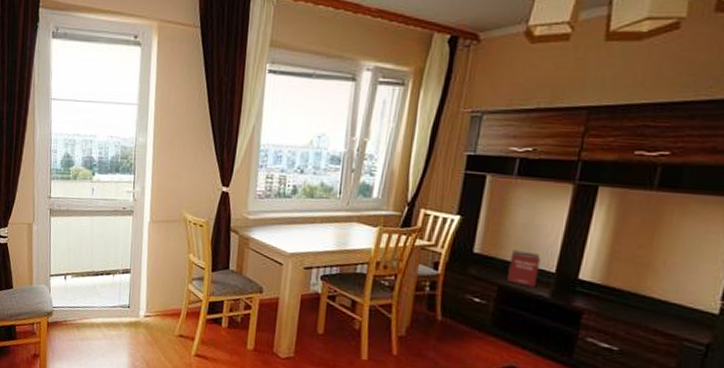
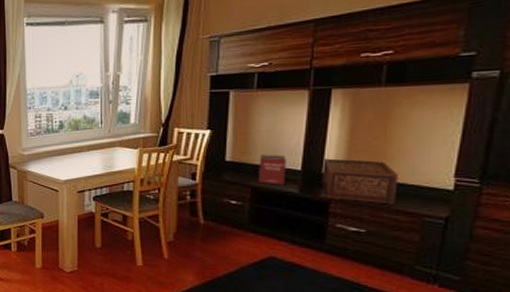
decorative box: none [575,262,661,323] -> present [321,158,398,205]

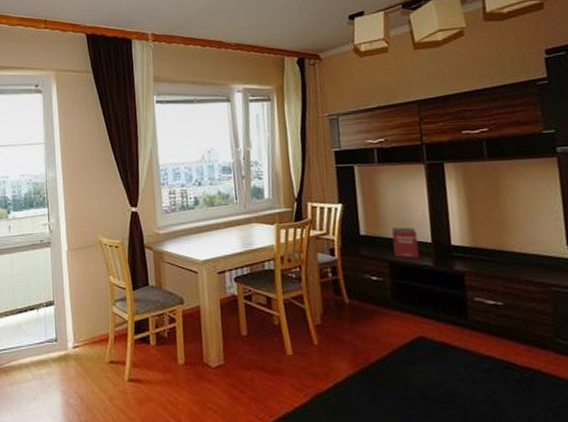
decorative box: present [321,158,398,205] -> none [449,230,523,275]

